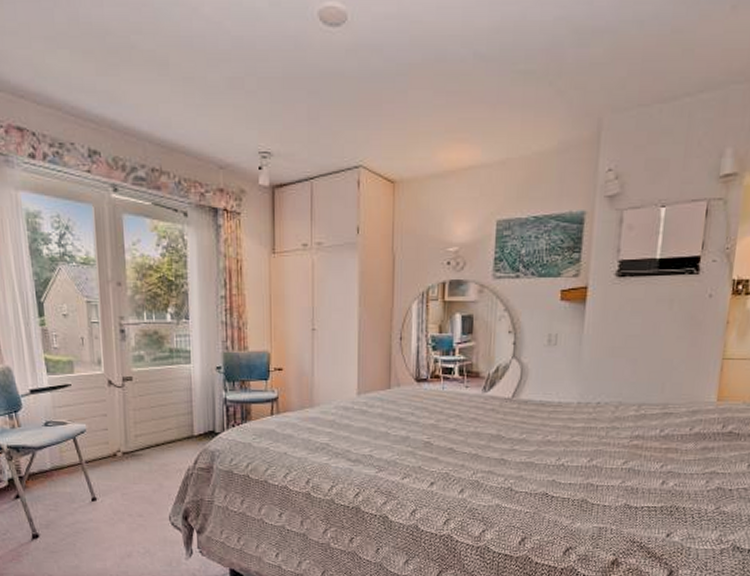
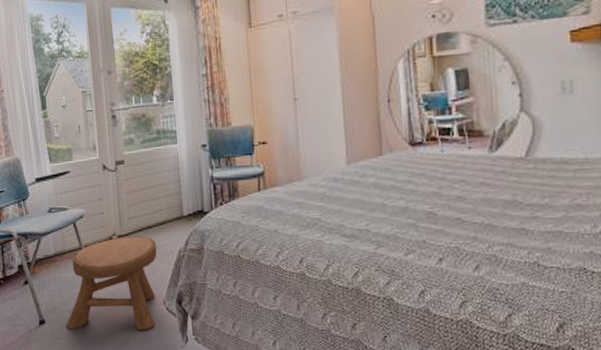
stool: none [63,454,164,544] -> present [66,236,157,330]

